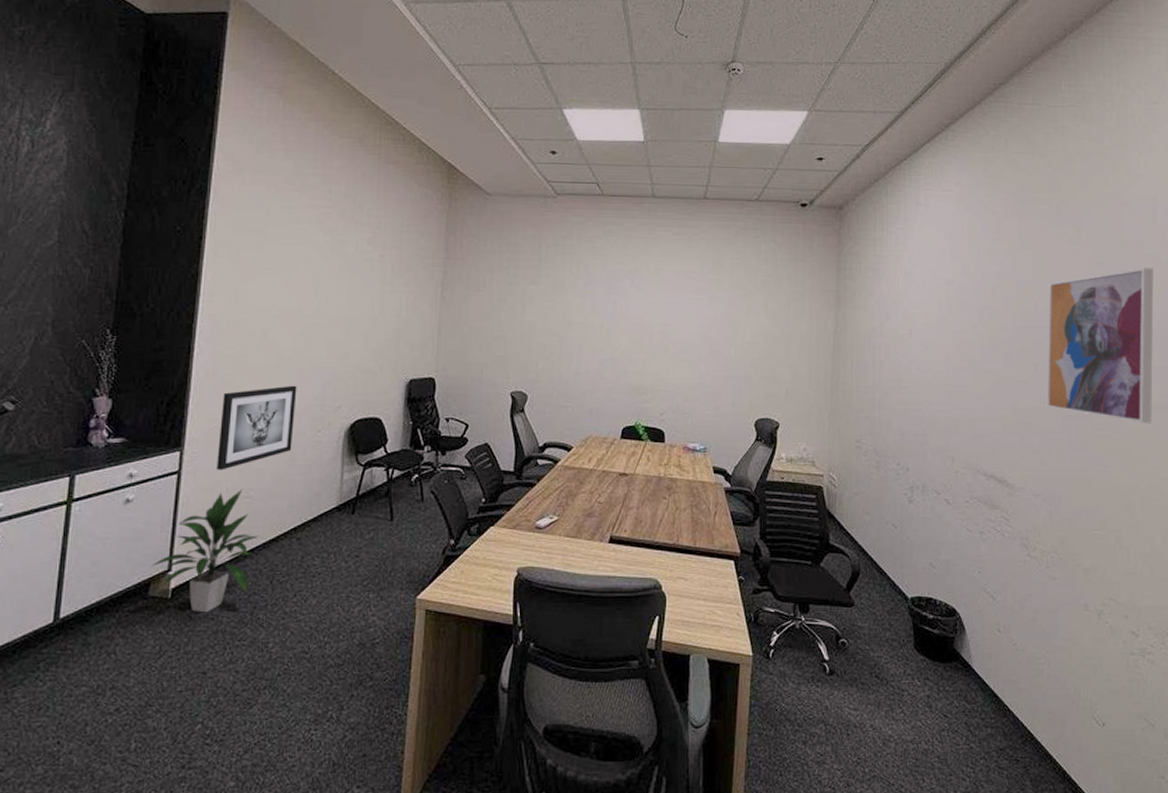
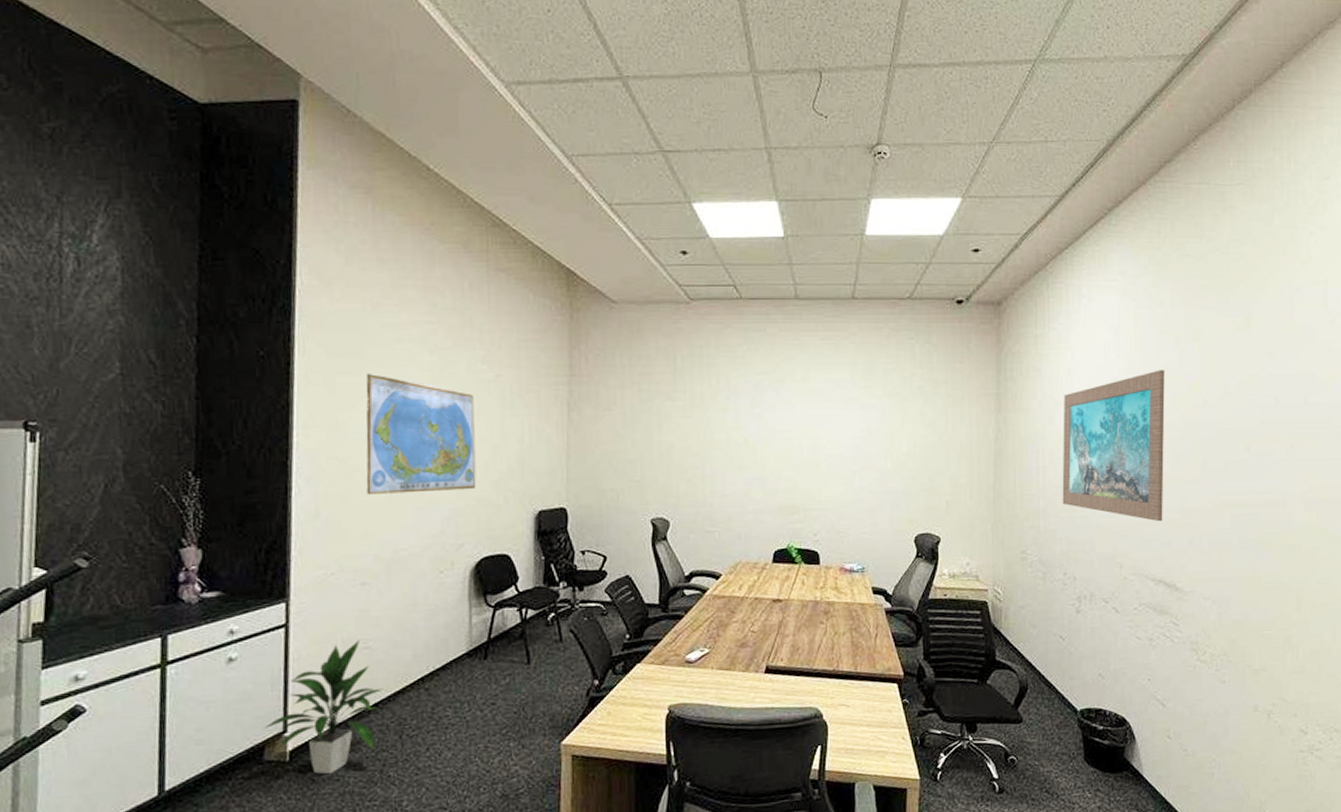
wall art: present [217,385,297,470] -> none [328,523,413,621]
world map: none [259,249,359,358] -> present [365,373,477,496]
wall art: none [897,274,997,419] -> present [1062,370,1165,522]
wall art: present [1046,267,1154,424] -> none [1215,356,1324,519]

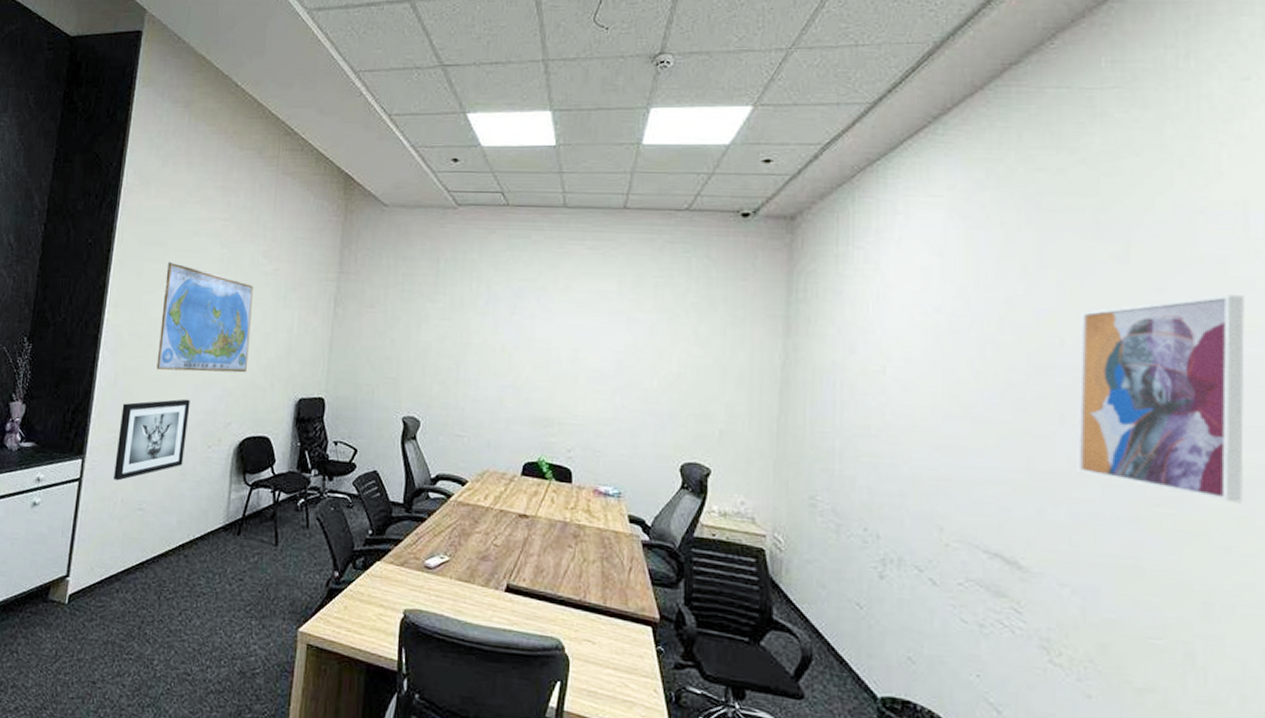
indoor plant: present [263,639,384,775] -> none [51,500,150,623]
wall art: none [328,523,413,621] -> present [114,399,190,481]
wall art: present [1062,370,1165,522] -> none [864,300,1006,482]
wall art: none [1215,356,1324,519] -> present [1077,294,1245,503]

